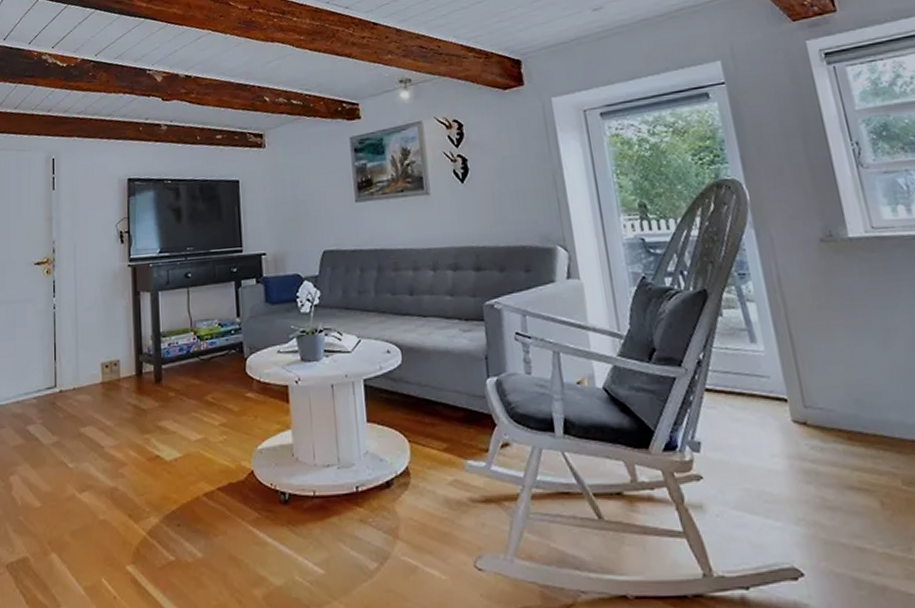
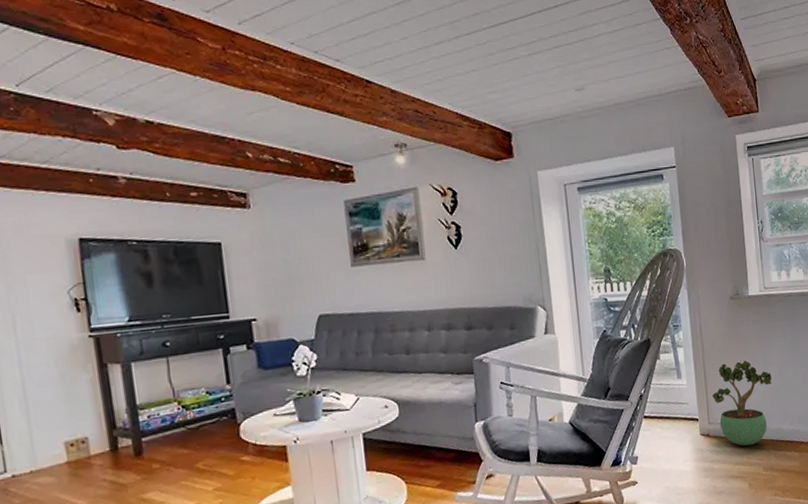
potted plant: none [805,324,902,446] -> present [712,360,772,446]

